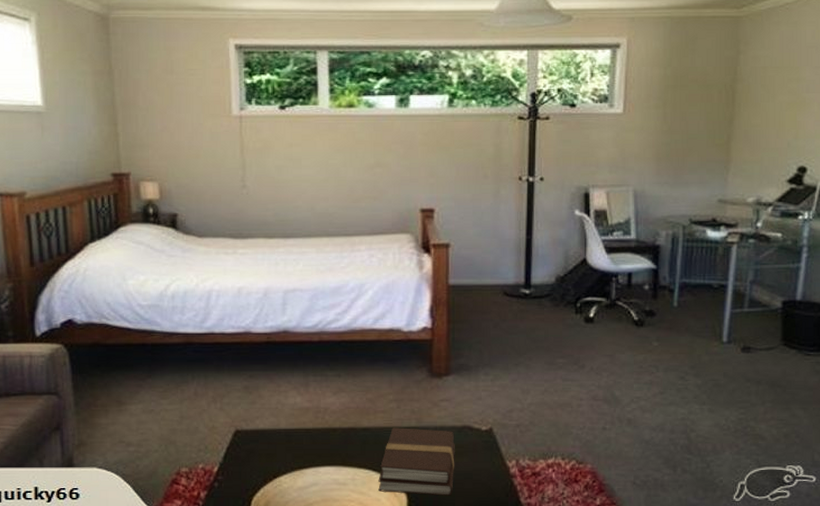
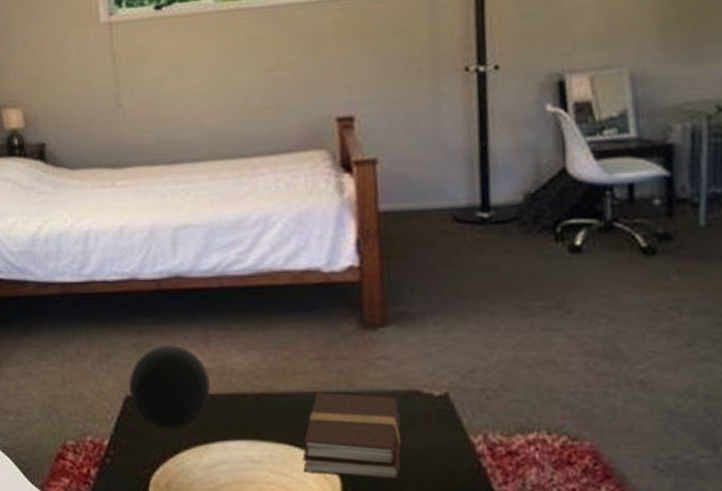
decorative ball: none [239,387,307,459] -> present [129,344,210,431]

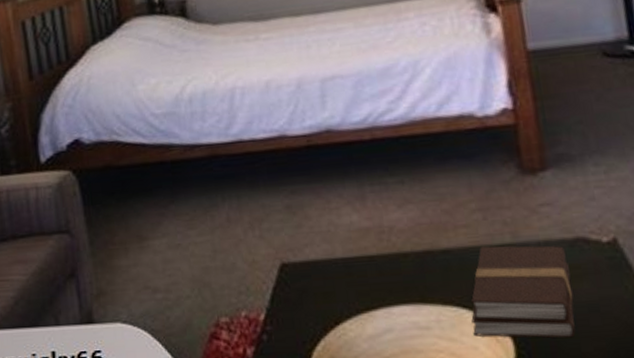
decorative ball: present [129,344,210,431] -> none [283,203,369,299]

